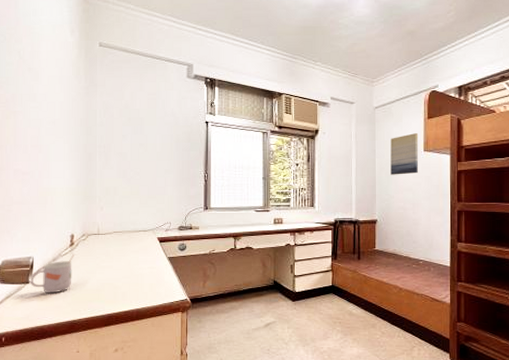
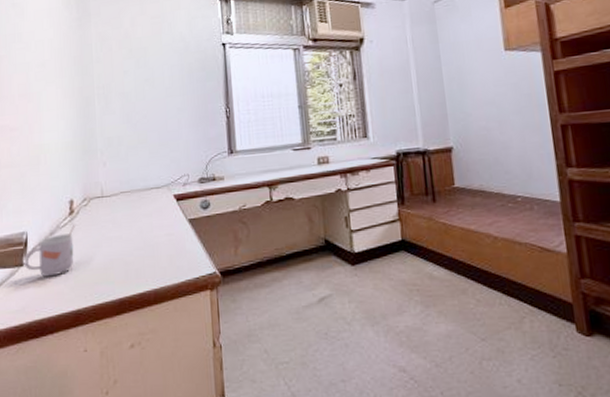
wall art: present [390,133,419,175] -> none [458,28,500,86]

